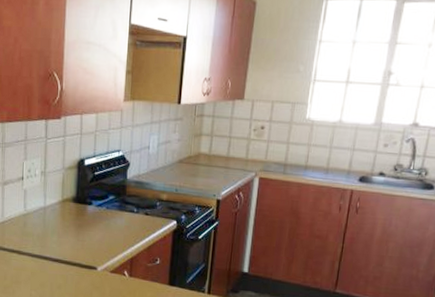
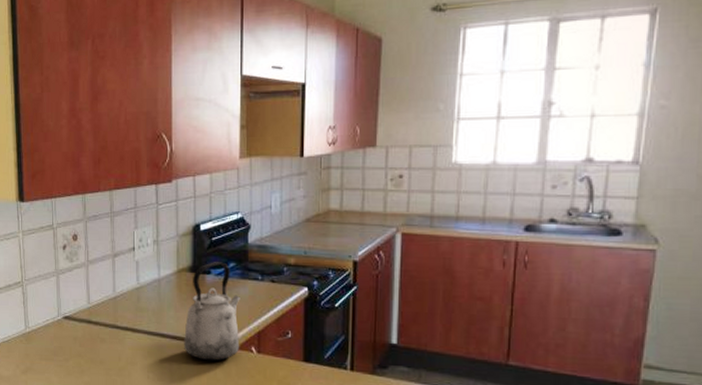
kettle: none [64,194,117,282] -> present [184,262,240,361]

